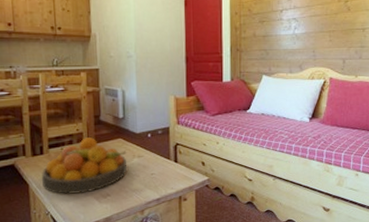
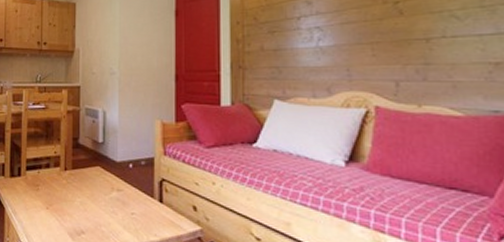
fruit bowl: present [42,137,127,194] -> none [18,162,105,226]

